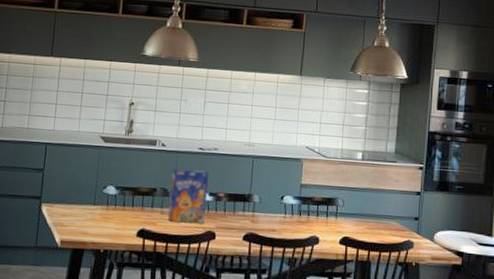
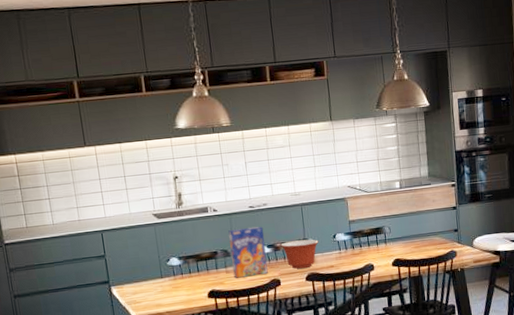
mixing bowl: none [223,193,264,226] -> present [280,239,319,269]

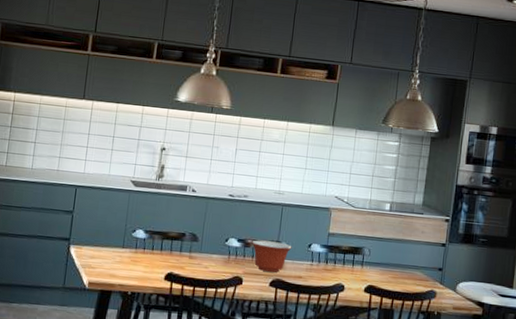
cereal box: present [228,227,268,278] -> none [195,214,239,269]

